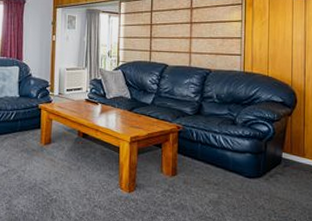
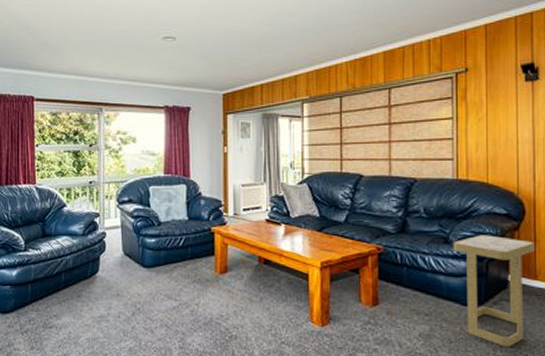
side table: none [239,118,304,213] -> present [453,235,534,347]

